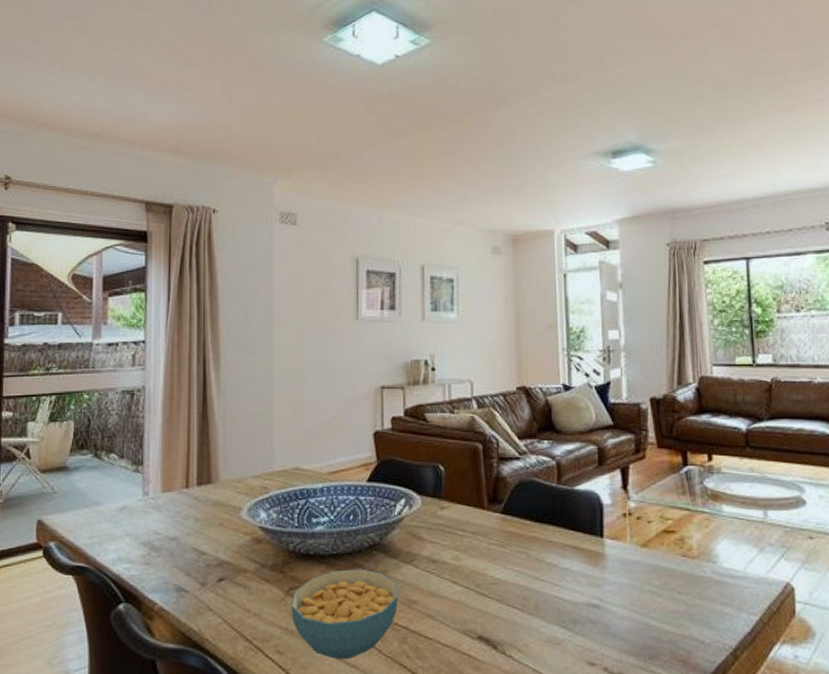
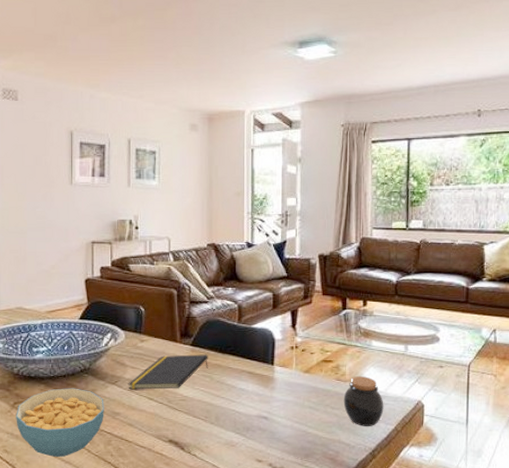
notepad: none [426,524,523,571] -> present [128,354,208,390]
jar: none [692,551,744,617] -> present [343,376,384,426]

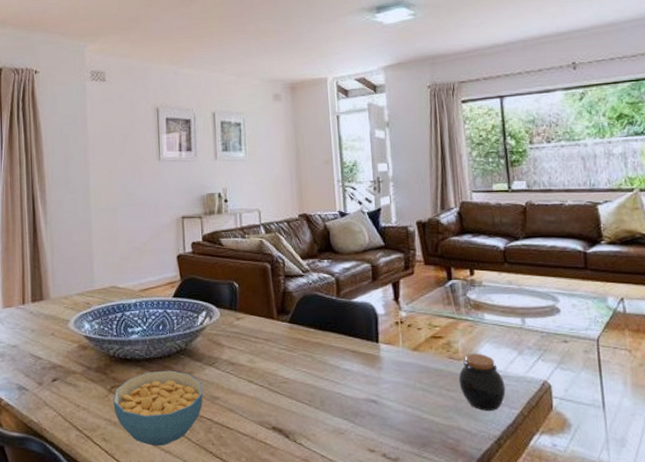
notepad: present [128,354,208,390] -> none [226,332,309,372]

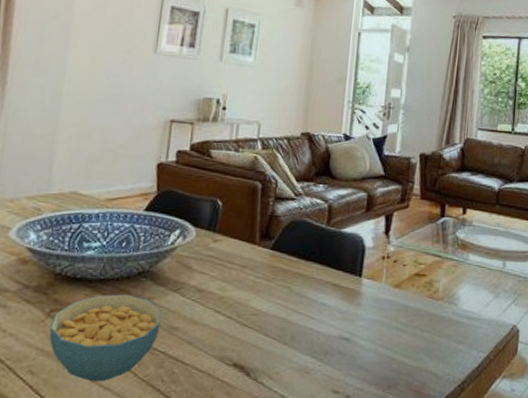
jar: present [458,354,506,411] -> none [434,294,478,353]

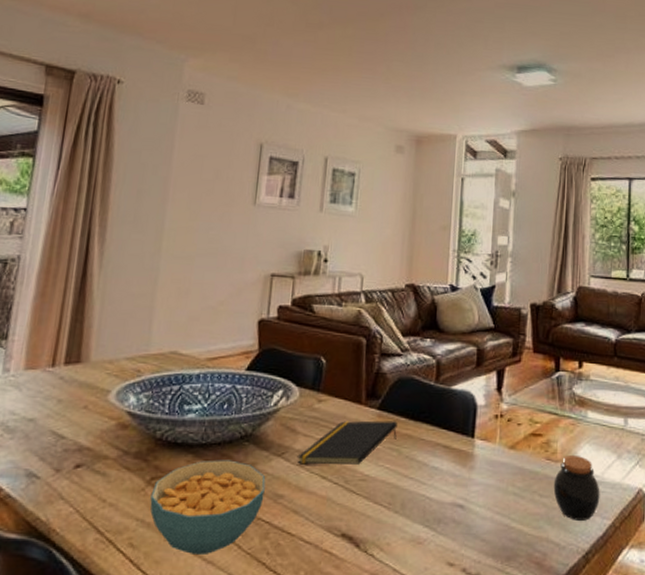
notepad: none [192,260,289,300] -> present [297,420,398,465]
jar: none [434,294,478,353] -> present [553,455,600,521]

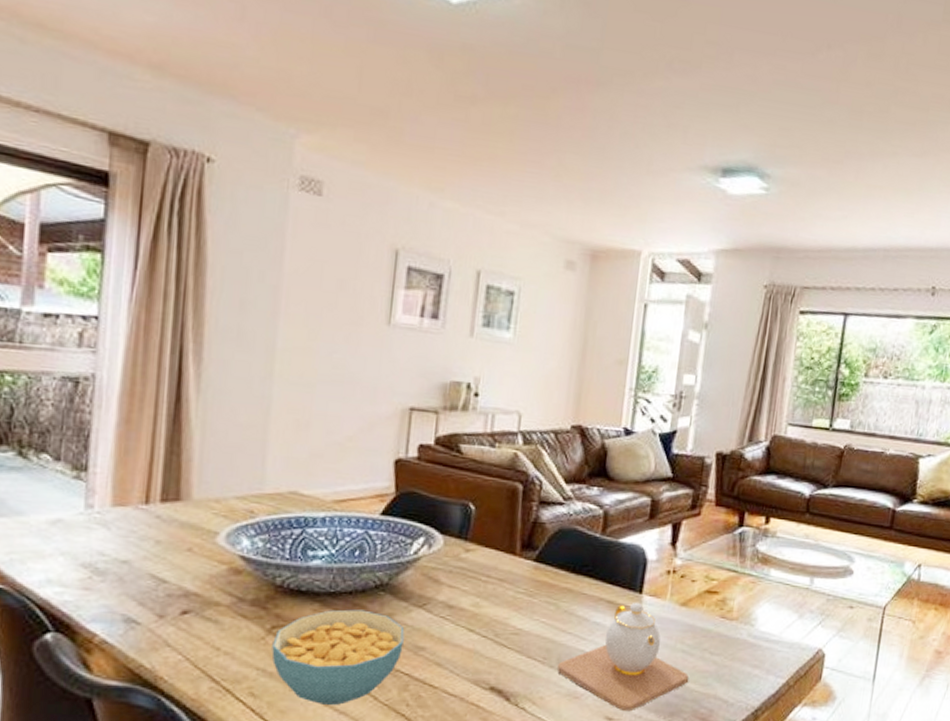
notepad: present [297,420,398,465] -> none [440,572,556,618]
teapot: none [401,447,522,555] -> present [556,603,689,710]
jar: present [553,455,600,521] -> none [725,614,777,679]

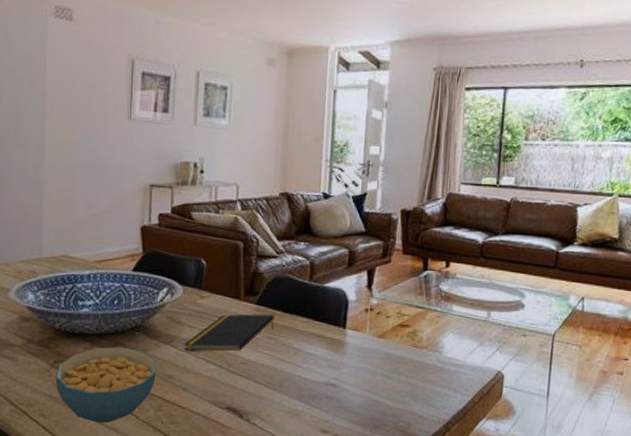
notepad: none [440,572,556,618] -> present [184,314,275,351]
teapot: present [556,603,689,710] -> none [279,336,389,424]

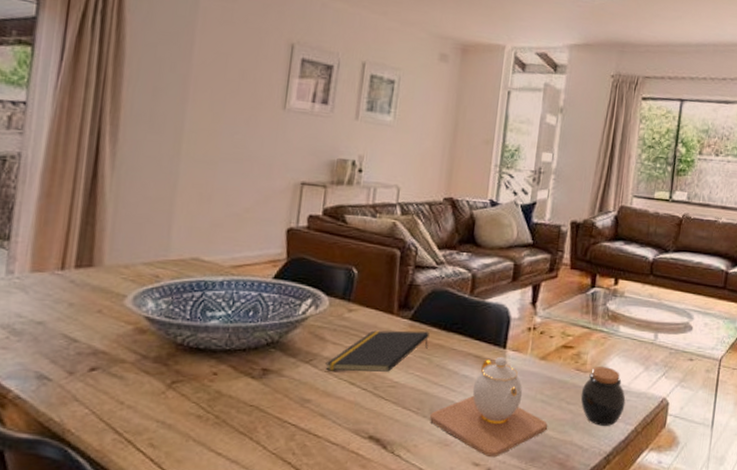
cereal bowl: present [55,347,156,422] -> none [171,365,293,454]
teapot: none [279,336,389,424] -> present [429,357,548,456]
jar: none [418,343,462,397] -> present [580,367,626,426]

